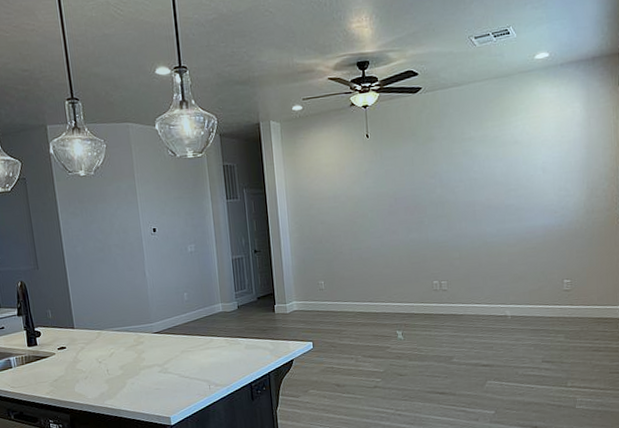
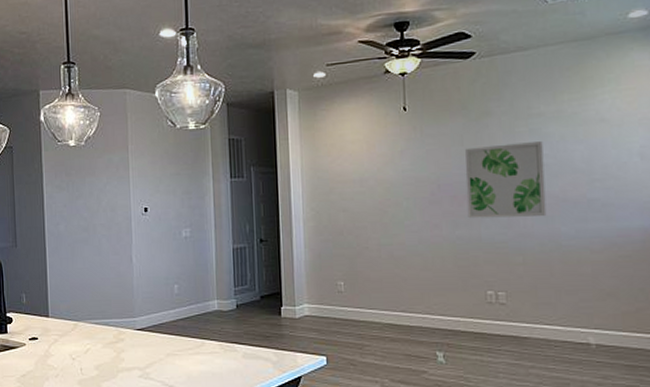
wall art: none [414,161,476,225] -> present [464,141,547,219]

